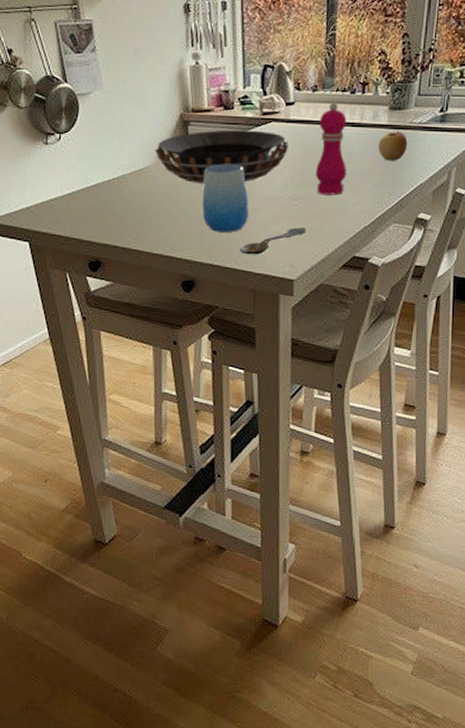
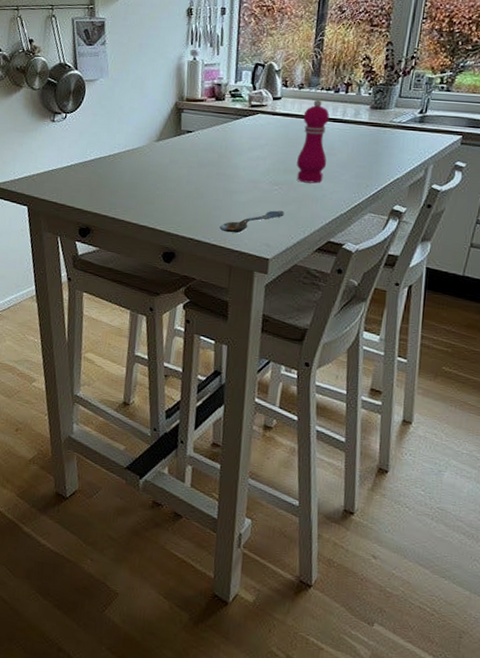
decorative bowl: present [156,130,288,184] -> none [150,118,273,166]
cup: present [202,164,249,232] -> none [188,148,232,211]
apple: present [378,130,408,161] -> none [358,128,387,156]

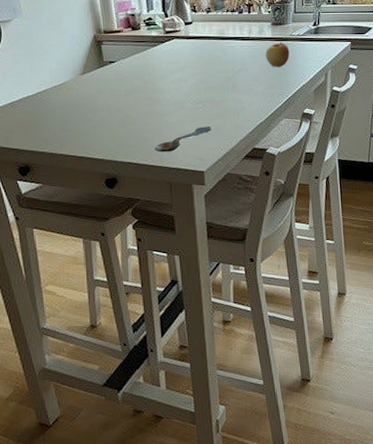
pepper mill: present [297,99,330,184] -> none [214,21,242,98]
apple: none [358,128,387,156] -> present [266,42,290,67]

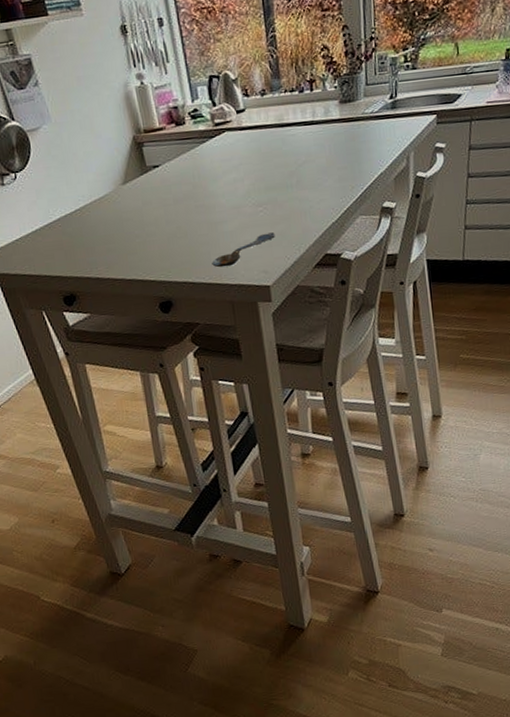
apple: present [266,42,290,67] -> none [334,123,363,155]

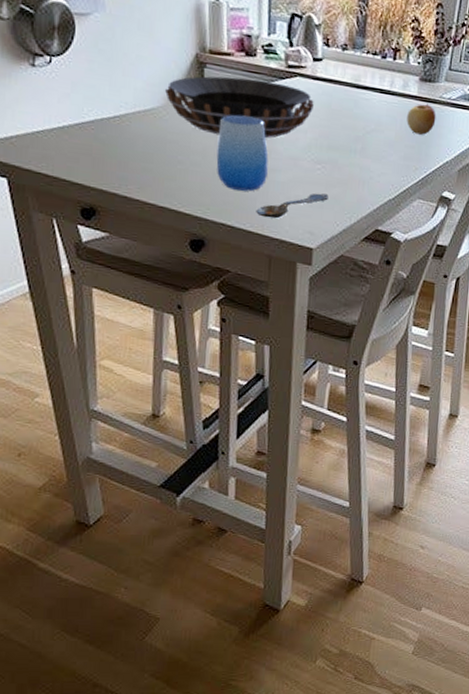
decorative bowl: none [113,142,246,204] -> present [165,76,314,138]
cup: none [165,179,216,249] -> present [216,114,268,192]
apple: none [334,123,363,155] -> present [407,103,436,135]

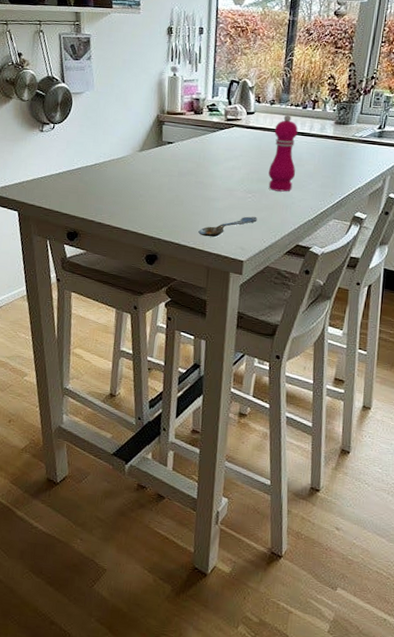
decorative bowl: present [165,76,314,138] -> none [133,130,247,175]
cup: present [216,114,268,192] -> none [169,158,209,217]
pepper mill: none [341,64,376,164] -> present [268,114,298,192]
apple: present [407,103,436,135] -> none [324,142,349,167]

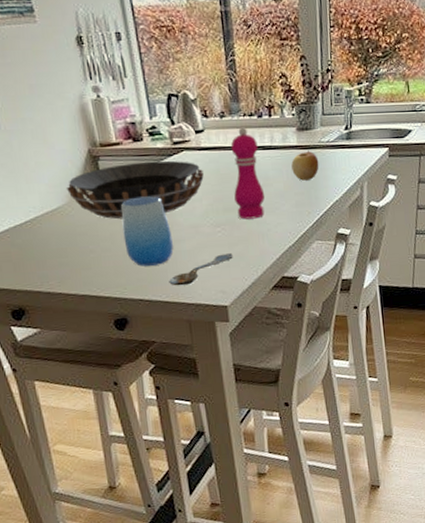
decorative bowl: none [133,130,247,175] -> present [67,160,204,220]
cup: none [169,158,209,217] -> present [121,196,173,266]
apple: none [324,142,349,167] -> present [291,150,319,181]

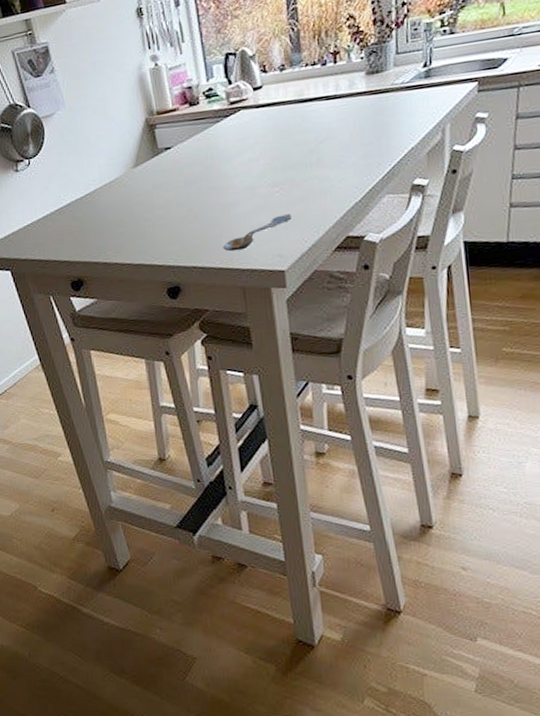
decorative bowl: present [67,160,204,220] -> none [125,120,262,187]
cup: present [121,196,173,266] -> none [176,159,228,233]
pepper mill: present [230,127,265,220] -> none [291,78,329,177]
apple: present [291,150,319,181] -> none [359,95,392,130]

